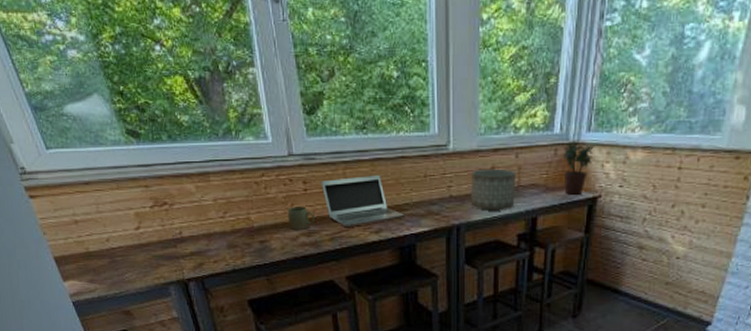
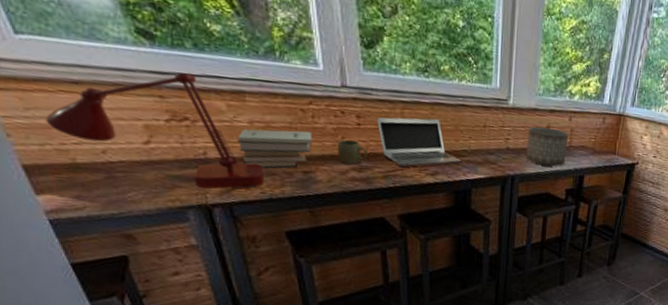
desk lamp: none [67,162,228,266] -> present [45,72,265,190]
books: none [204,203,266,242] -> present [237,128,313,169]
potted plant: present [562,141,595,195] -> none [609,113,636,160]

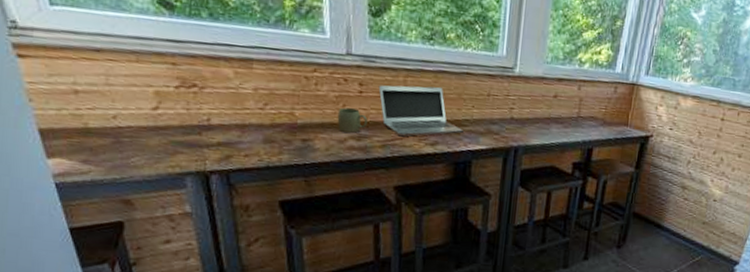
desk lamp: present [45,72,265,190] -> none [65,40,264,157]
books: present [237,128,313,169] -> none [240,95,314,136]
planter: present [525,126,569,167] -> none [530,95,578,138]

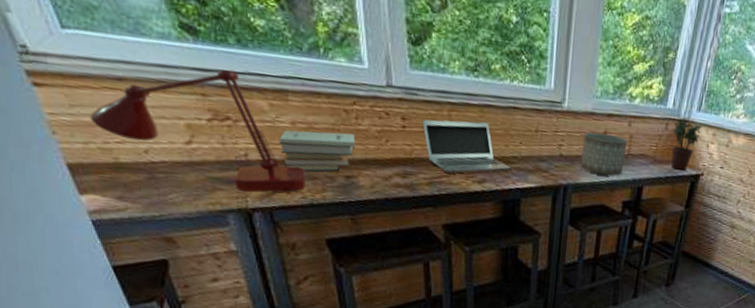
desk lamp: none [65,40,264,157] -> present [89,69,306,194]
books: none [240,95,314,136] -> present [278,129,356,172]
mug: present [337,107,368,134] -> none [380,143,413,171]
planter: none [530,95,578,138] -> present [580,132,628,176]
potted plant: none [620,82,651,132] -> present [671,118,702,171]

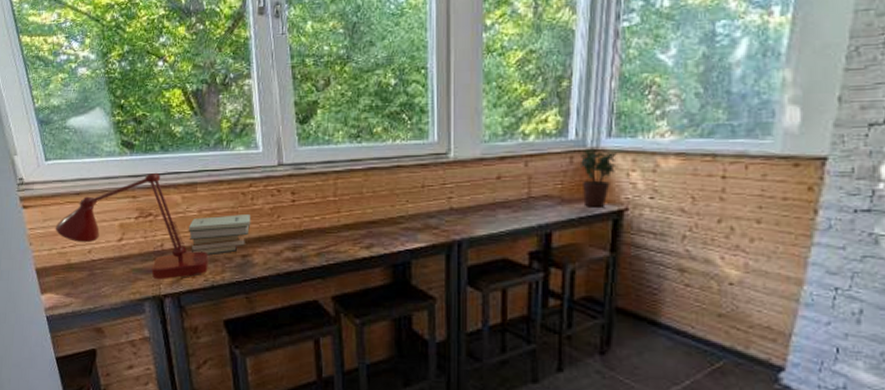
laptop: present [422,119,512,174] -> none [310,184,399,243]
planter: present [580,132,628,176] -> none [473,178,526,225]

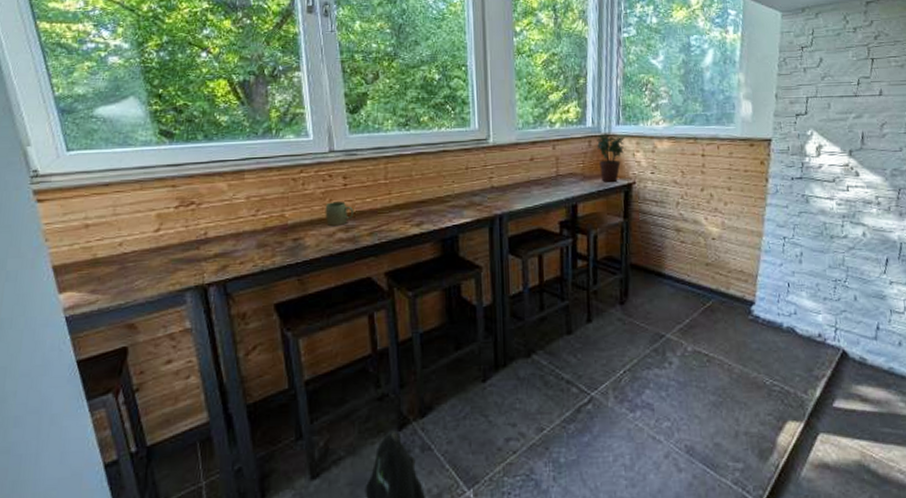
desk lamp: present [55,172,209,280] -> none [78,161,258,269]
books: present [188,214,251,256] -> none [234,199,303,241]
mug: none [273,219,302,245] -> present [325,202,354,227]

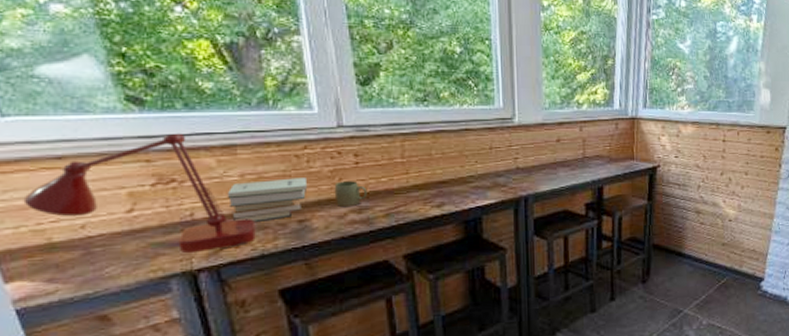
desk lamp: none [78,161,258,269] -> present [23,133,256,254]
books: none [234,199,303,241] -> present [227,178,308,223]
potted plant: present [596,134,626,182] -> none [623,117,652,165]

